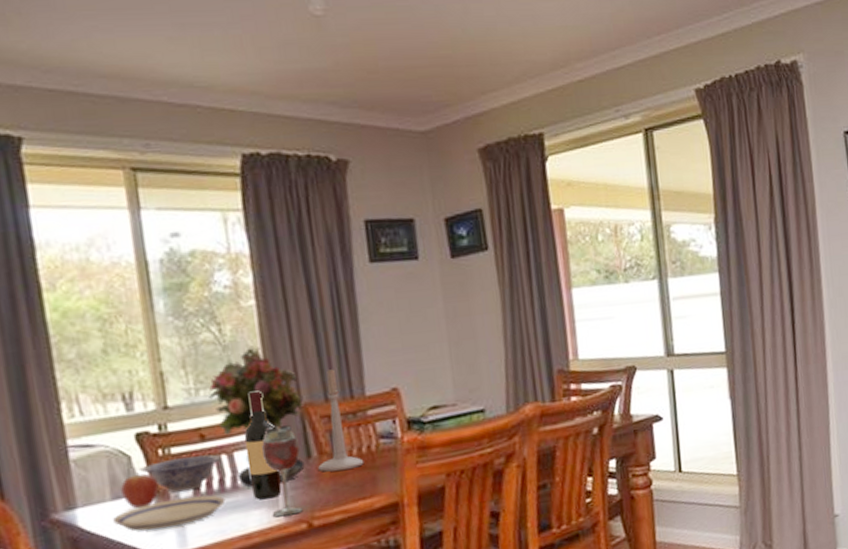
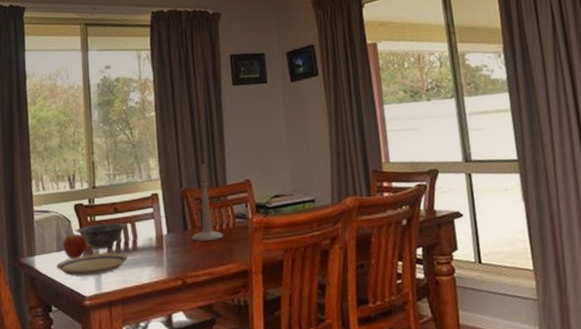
bouquet: present [209,346,305,486] -> none [122,145,183,249]
wine bottle: present [243,392,282,500] -> none [142,178,166,260]
wineglass: present [262,425,303,517] -> none [154,204,180,274]

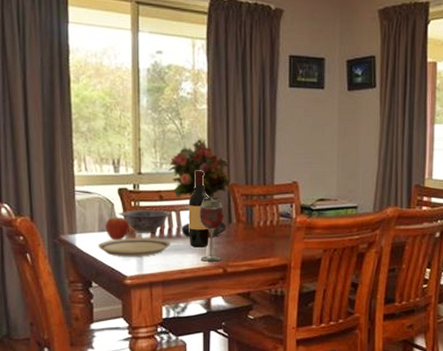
bouquet: none [122,145,183,249] -> present [168,138,230,237]
wine bottle: none [142,178,166,260] -> present [188,171,210,248]
wineglass: none [154,204,180,274] -> present [199,198,224,262]
candlestick: present [191,164,224,242] -> none [235,162,267,236]

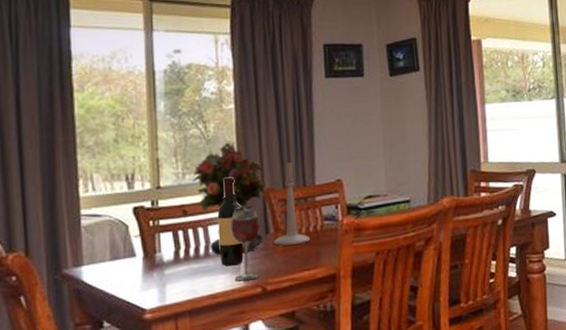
plate: present [98,237,171,257] -> none [110,260,199,287]
fruit: present [105,215,129,239] -> none [118,239,148,268]
bowl: present [120,210,172,233] -> none [136,227,198,257]
candlestick: none [235,162,267,236] -> present [274,162,311,246]

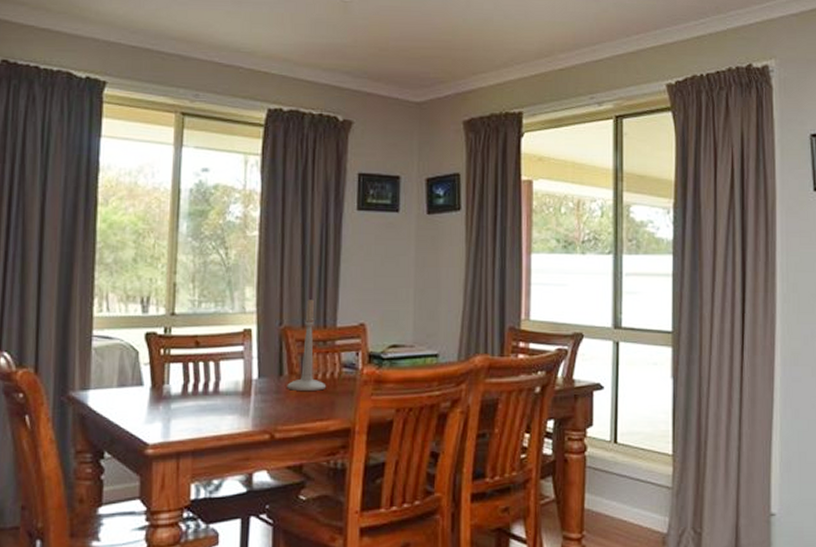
bouquet: present [192,141,265,255] -> none [208,270,283,393]
wine bottle: present [217,178,244,267] -> none [229,311,255,407]
wineglass: present [231,206,260,282] -> none [242,344,274,425]

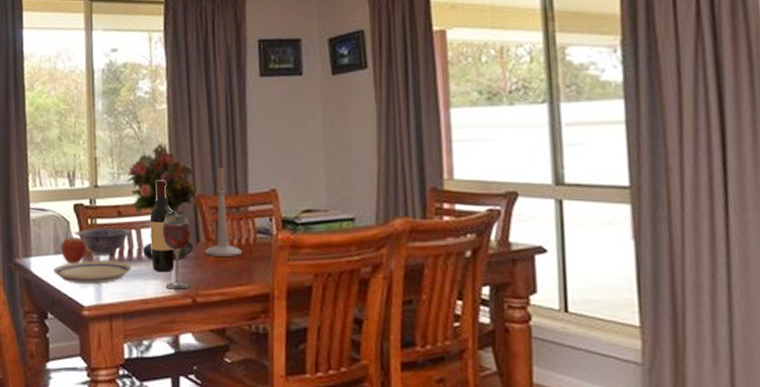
plate: none [115,394,207,419] -> present [54,260,132,283]
fruit: none [126,366,156,397] -> present [61,235,86,263]
bowl: none [145,360,209,389] -> present [76,228,132,255]
bouquet: none [208,270,283,393] -> present [127,142,197,259]
wine bottle: none [229,311,255,407] -> present [149,181,175,272]
wineglass: none [242,344,274,425] -> present [162,212,191,289]

